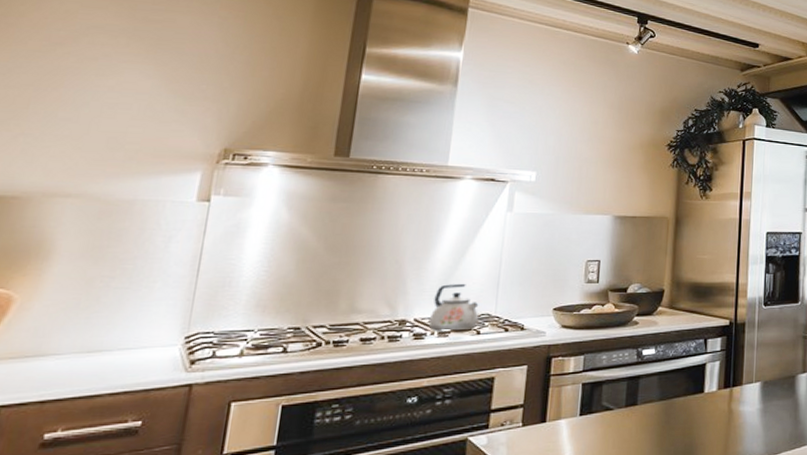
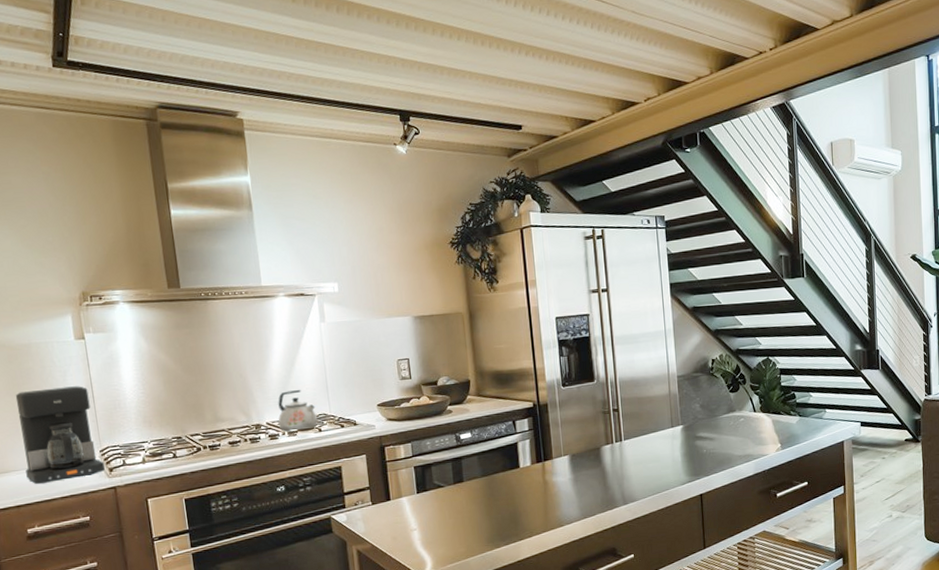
coffee maker: none [69,255,194,375] -> present [15,386,105,485]

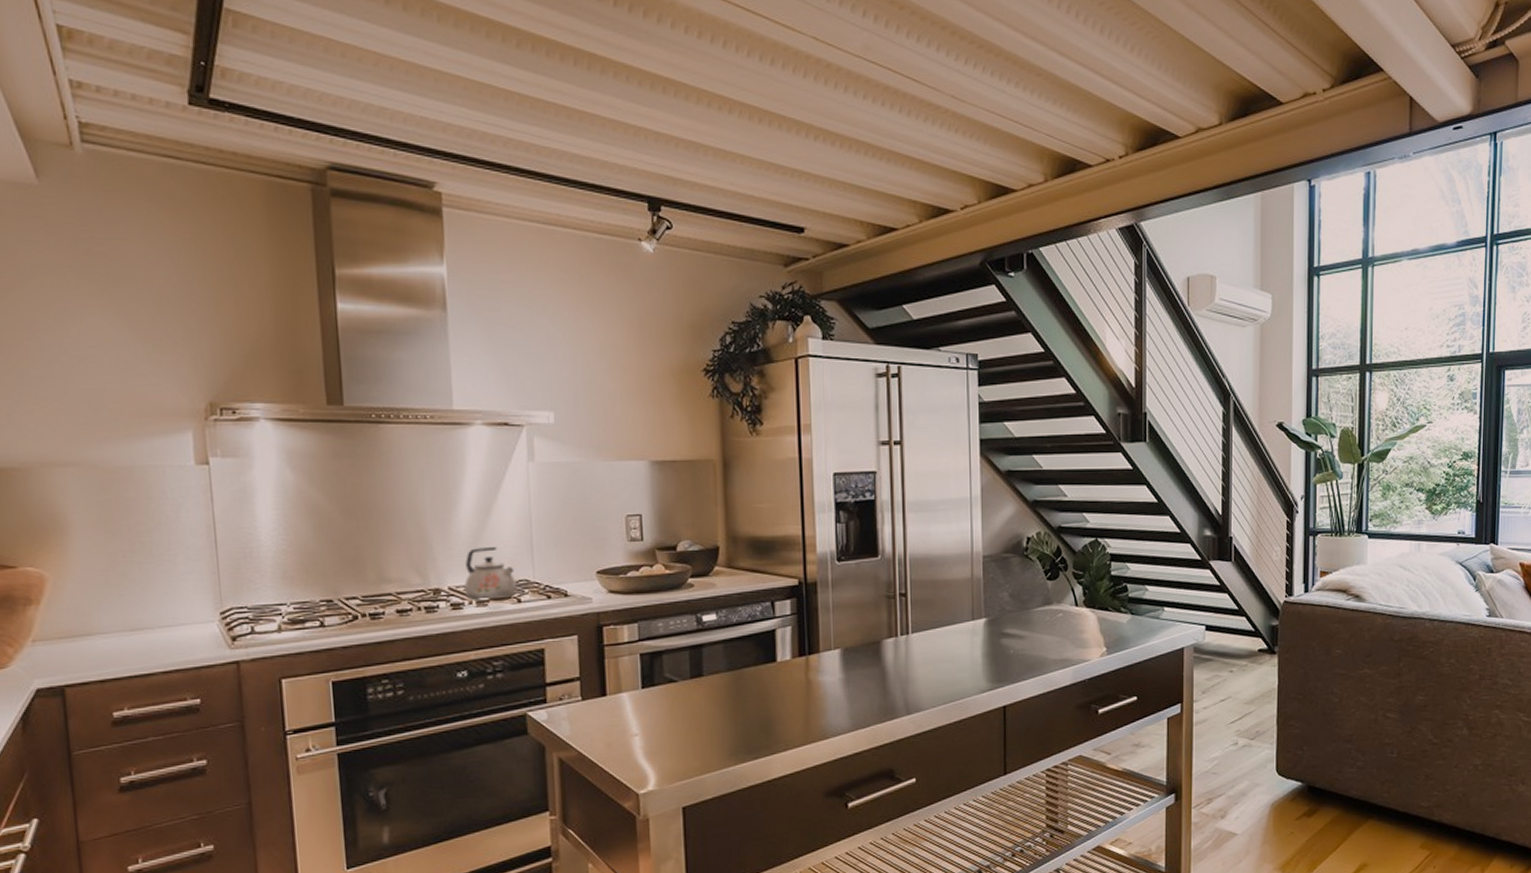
coffee maker: present [15,386,105,485] -> none [108,526,225,654]

